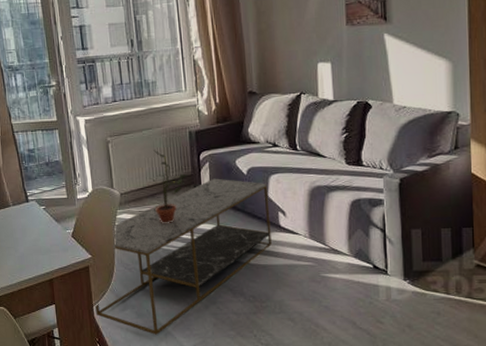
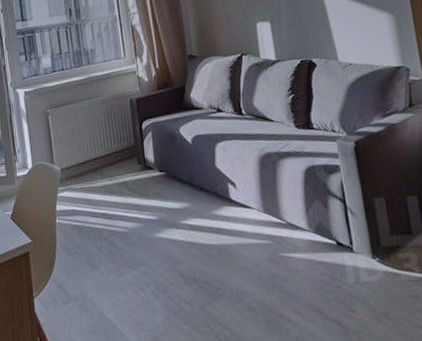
coffee table: present [94,178,272,335] -> none [35,148,223,332]
potted plant: present [151,149,188,223] -> none [92,119,130,201]

